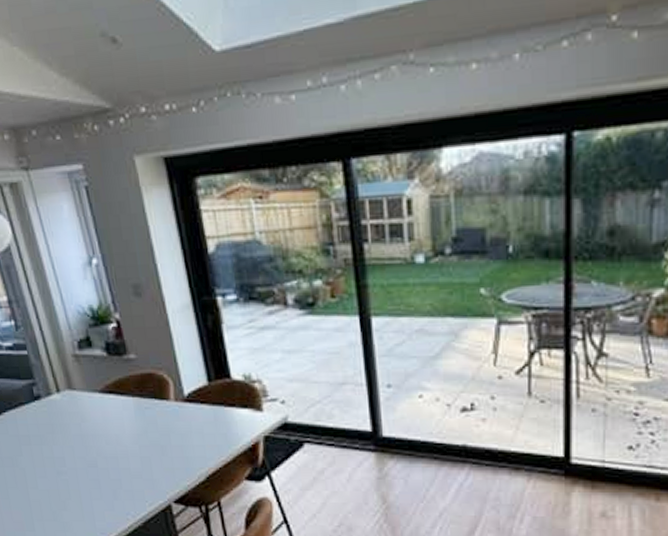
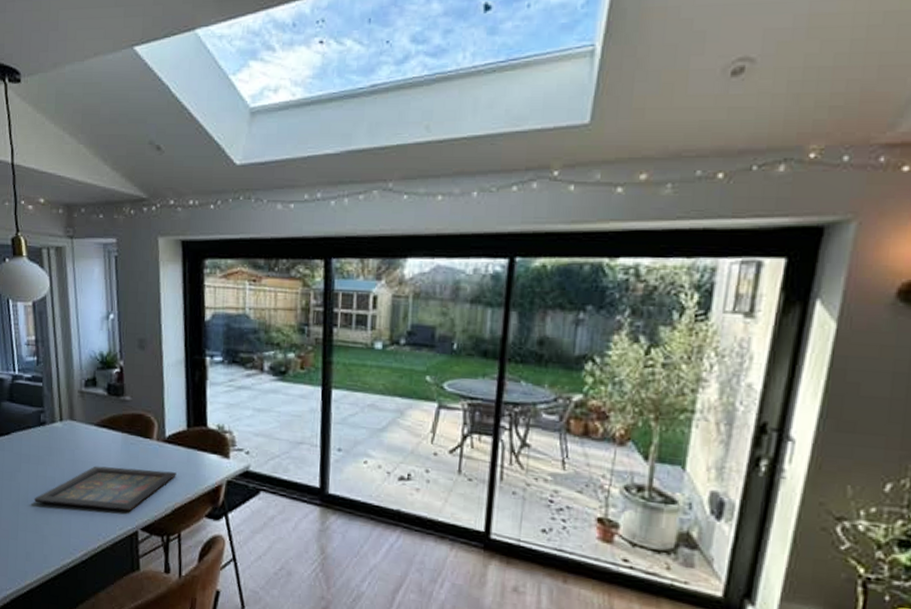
icon panel: none [44,435,205,487] -> present [34,466,176,511]

